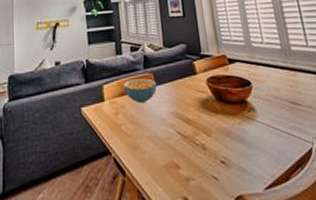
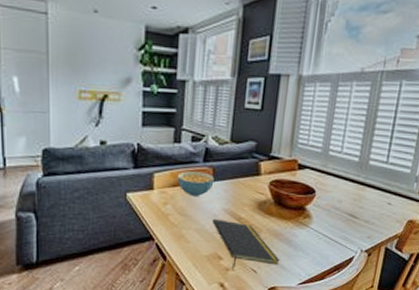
notepad: none [162,123,239,178] -> present [212,219,280,269]

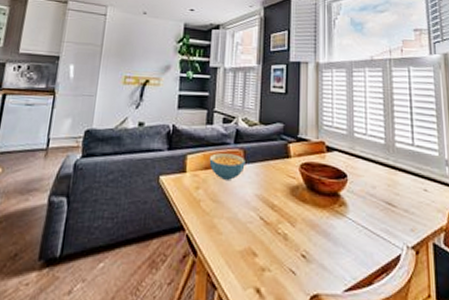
notepad: present [212,219,280,269] -> none [245,206,320,269]

